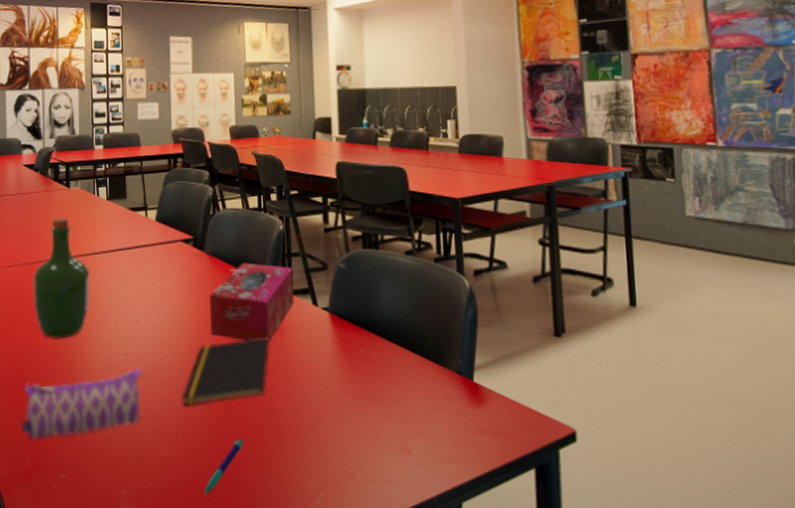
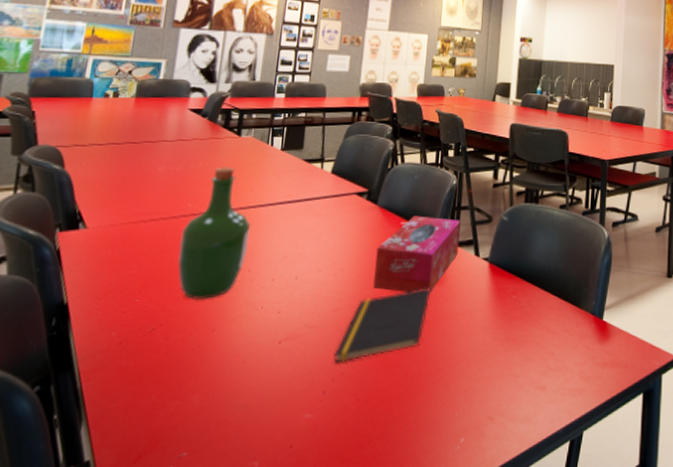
pencil case: present [21,369,143,441] -> none [138,327,296,418]
pen: present [204,438,243,495] -> none [344,391,392,456]

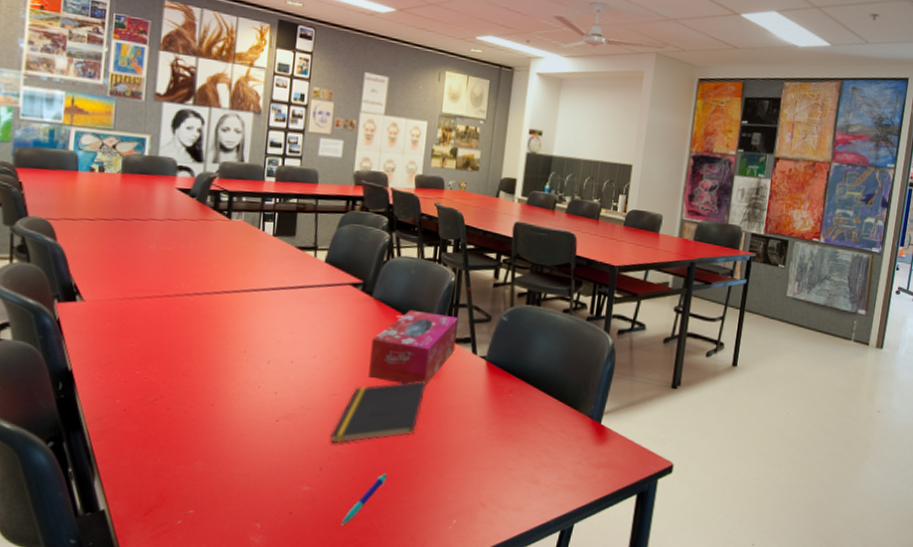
wine bottle: present [178,167,251,300] -> none [174,249,245,376]
pen: none [344,391,392,456] -> present [341,473,387,526]

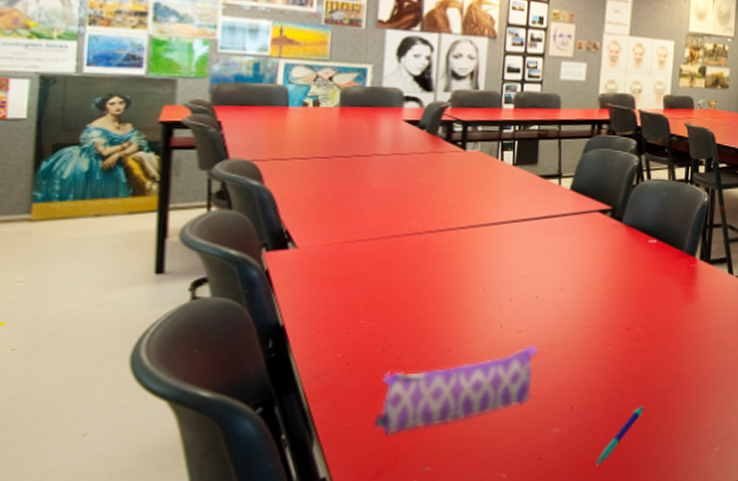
pencil case: none [146,408,293,478] -> present [373,346,539,436]
notepad: present [330,380,426,444] -> none [581,305,681,380]
tissue box: present [368,310,459,386] -> none [621,233,713,311]

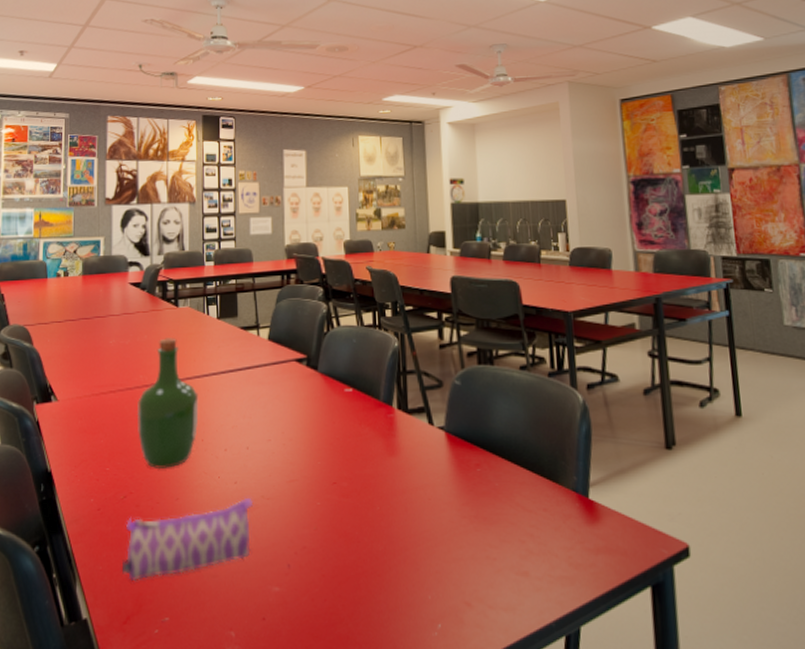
wine bottle: none [404,183,484,321] -> present [136,338,199,470]
pen: present [595,405,644,466] -> none [317,568,358,633]

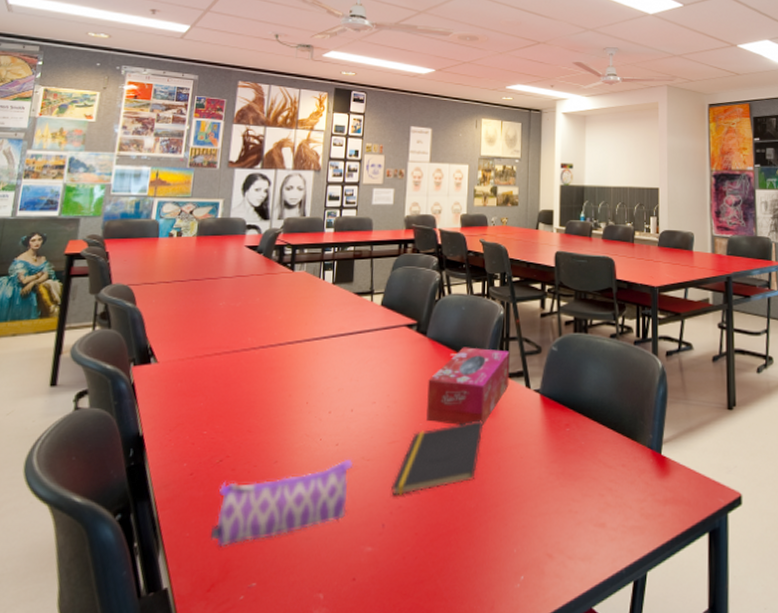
wine bottle: present [136,338,199,470] -> none [241,301,307,433]
notepad: none [294,459,385,537] -> present [391,420,483,496]
tissue box: none [323,382,410,465] -> present [426,347,510,426]

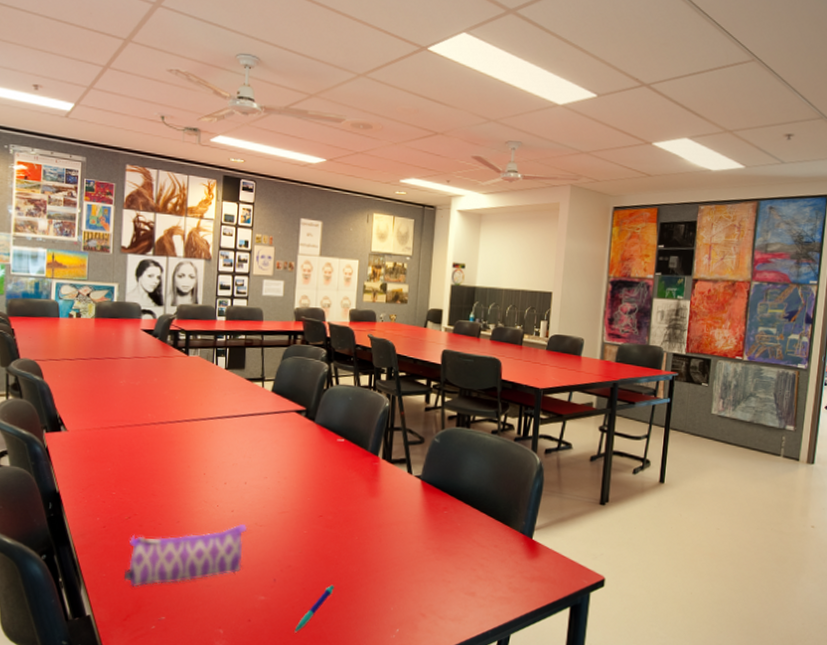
notepad: present [391,420,483,496] -> none [282,499,366,558]
pen: none [405,526,450,591] -> present [294,584,334,633]
tissue box: present [426,347,510,426] -> none [314,434,394,504]

